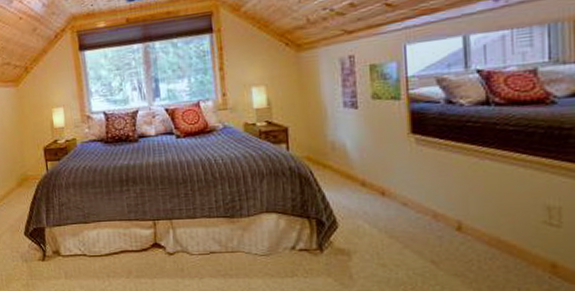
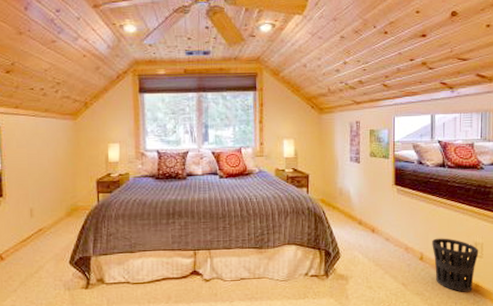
wastebasket: none [475,201,555,274] -> present [432,238,479,292]

